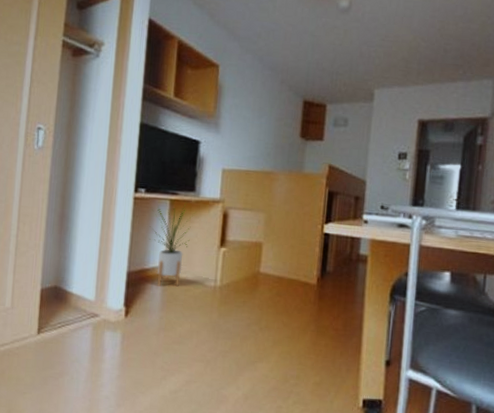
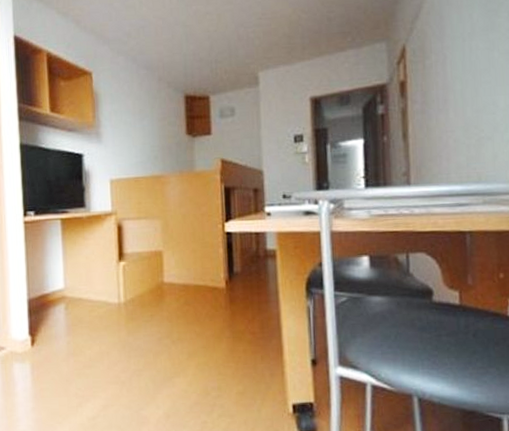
house plant: present [150,202,193,287] -> none [44,219,87,310]

